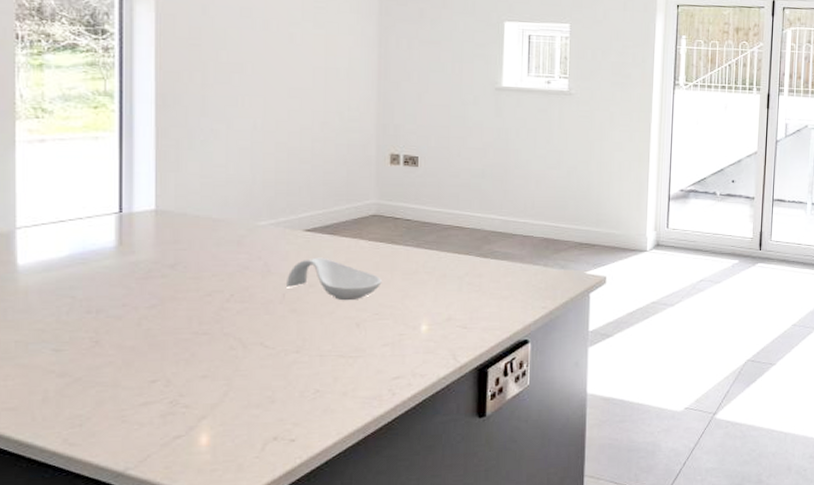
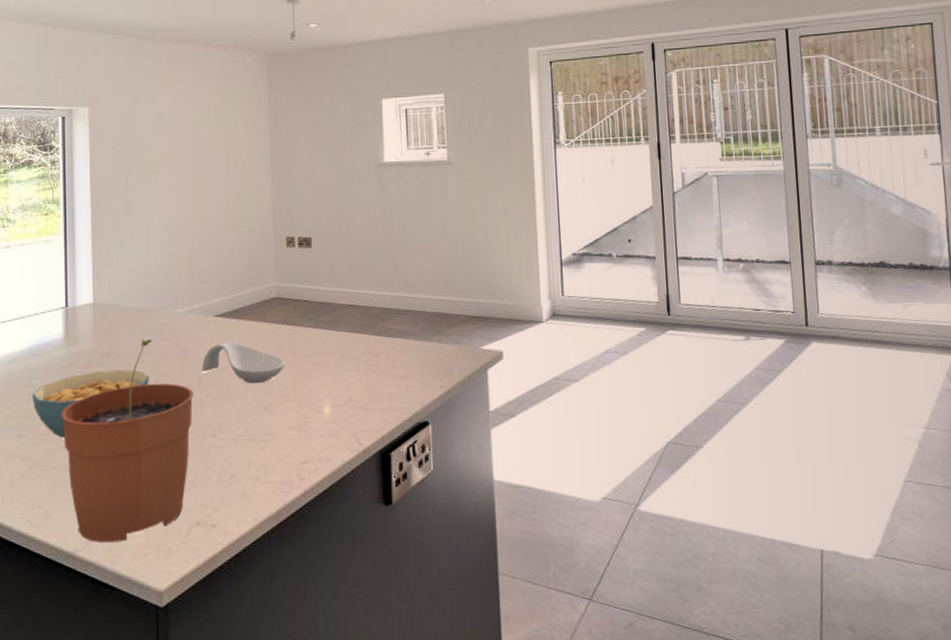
cereal bowl: none [72,282,223,354] -> present [31,369,149,439]
plant pot: none [110,251,276,460] -> present [61,339,194,542]

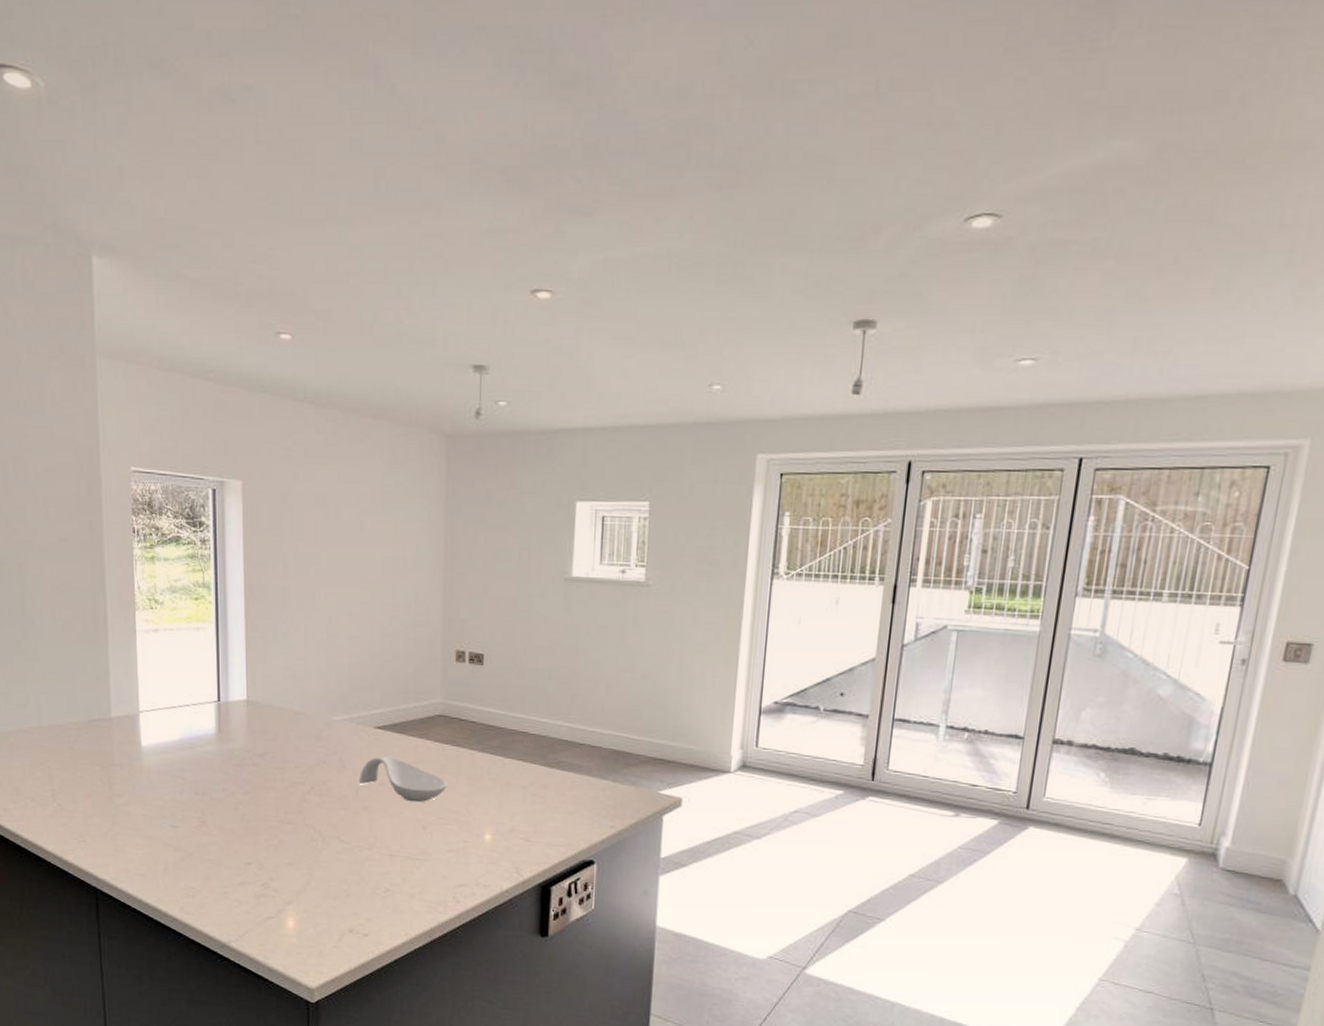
cereal bowl: present [31,369,149,439] -> none [184,771,304,835]
plant pot: present [61,339,194,542] -> none [214,743,350,939]

